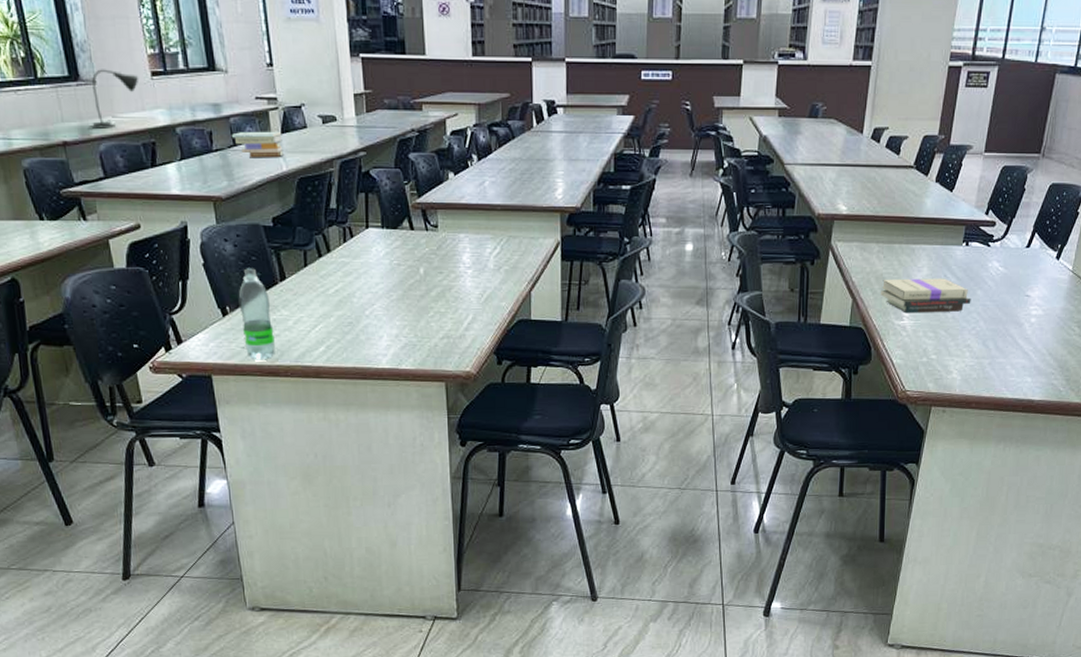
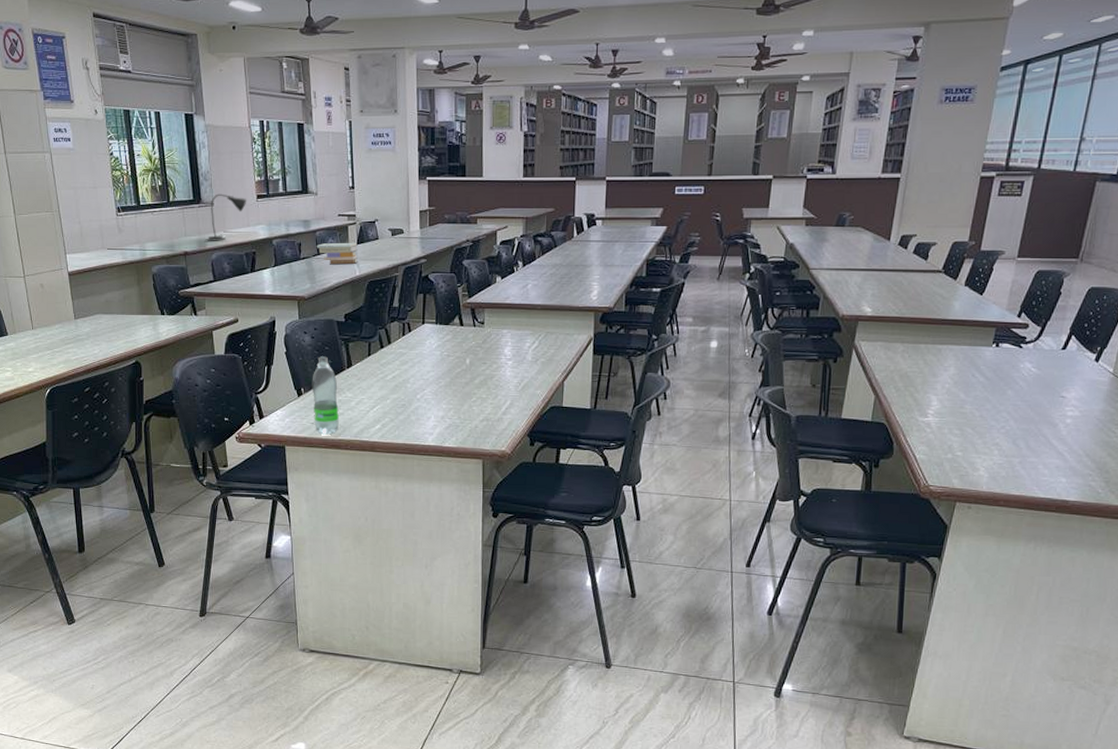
books: present [880,278,971,314] -> none [904,377,1001,411]

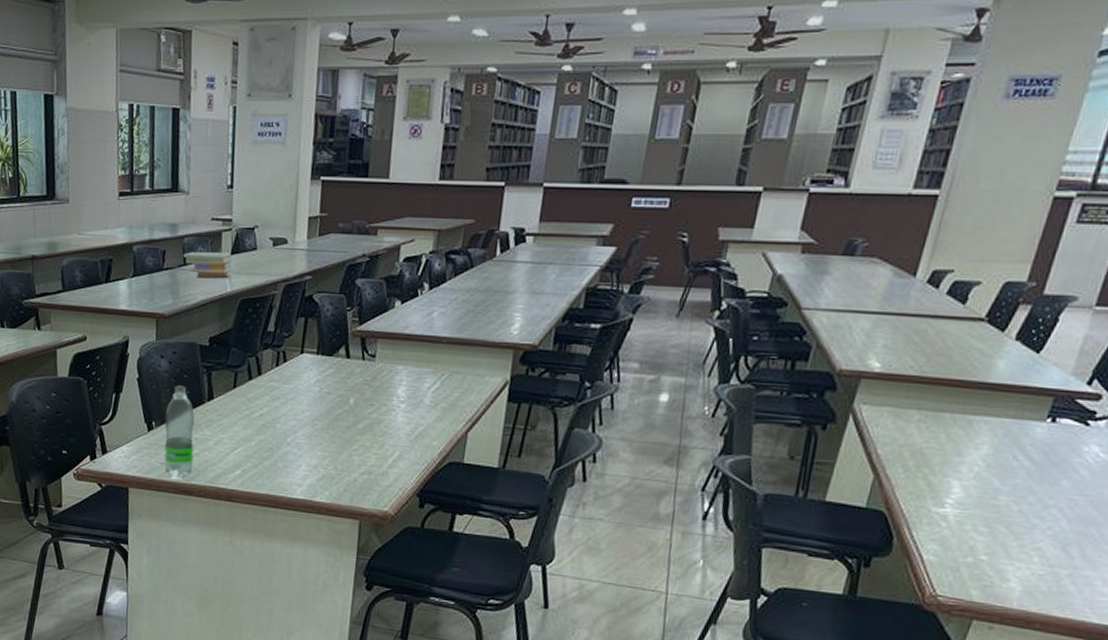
desk lamp: present [204,193,247,241] -> none [55,189,108,245]

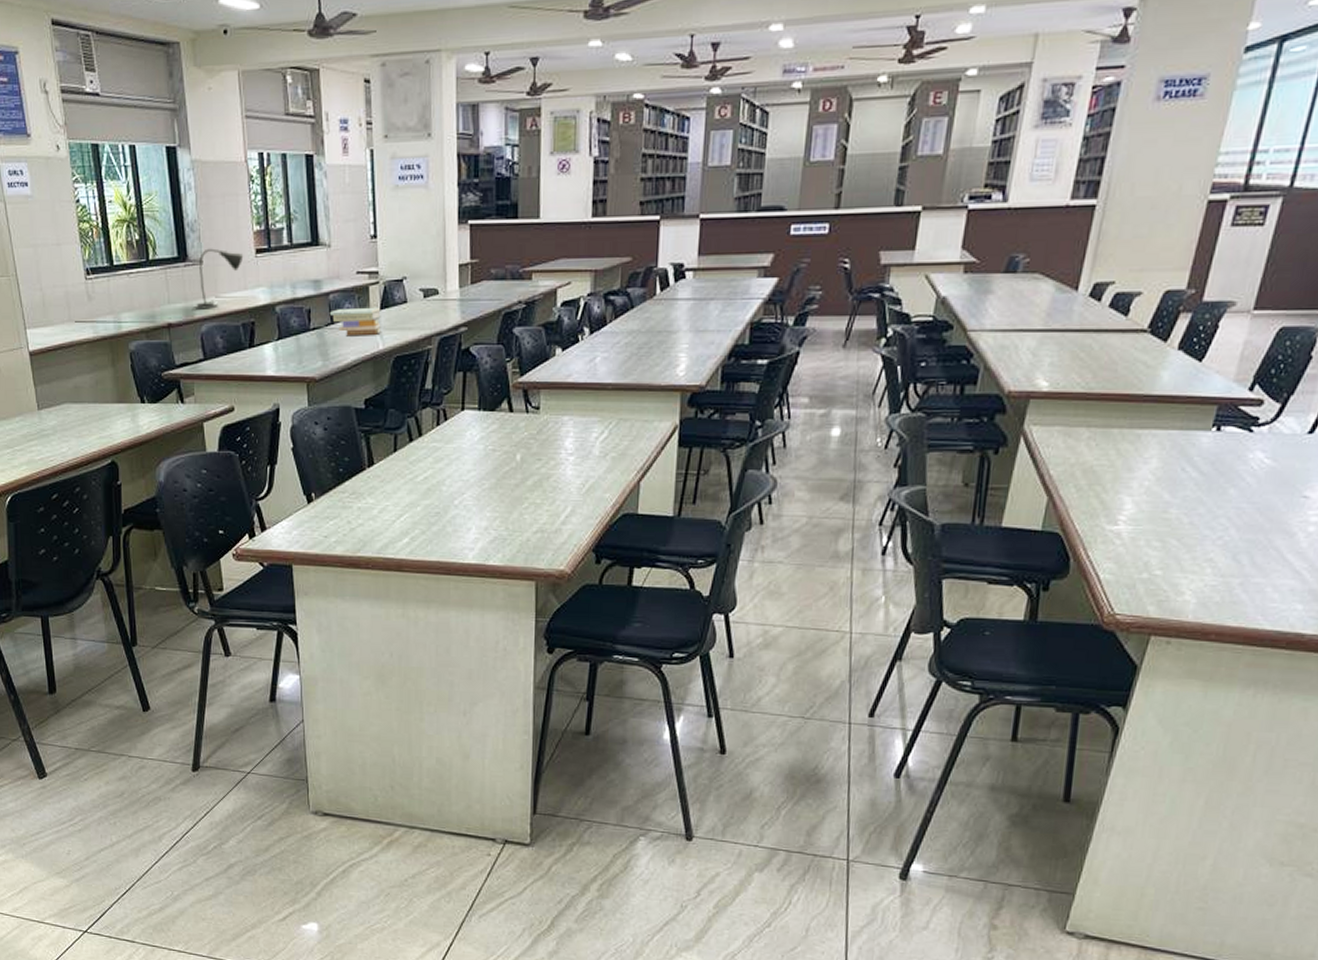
desk lamp: none [55,189,108,245] -> present [192,248,244,310]
bottle: present [164,385,195,478] -> none [324,453,358,551]

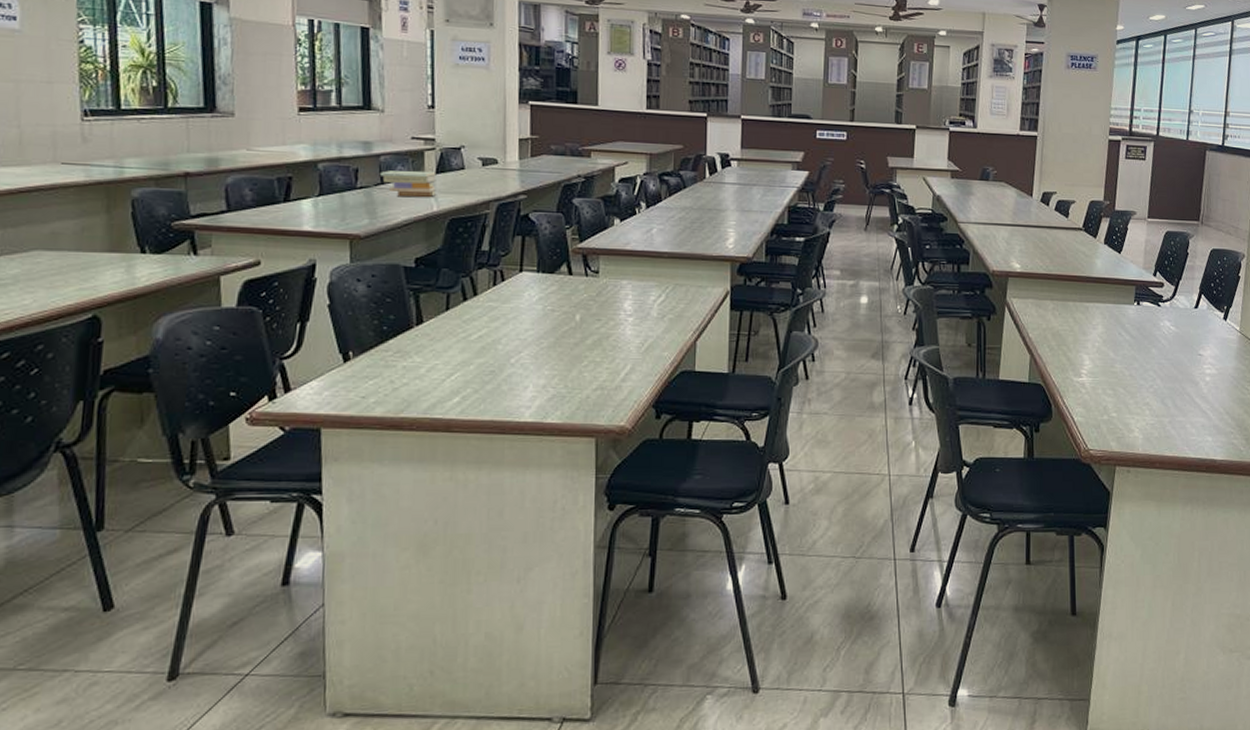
desk lamp: present [192,248,244,310] -> none [216,102,284,161]

